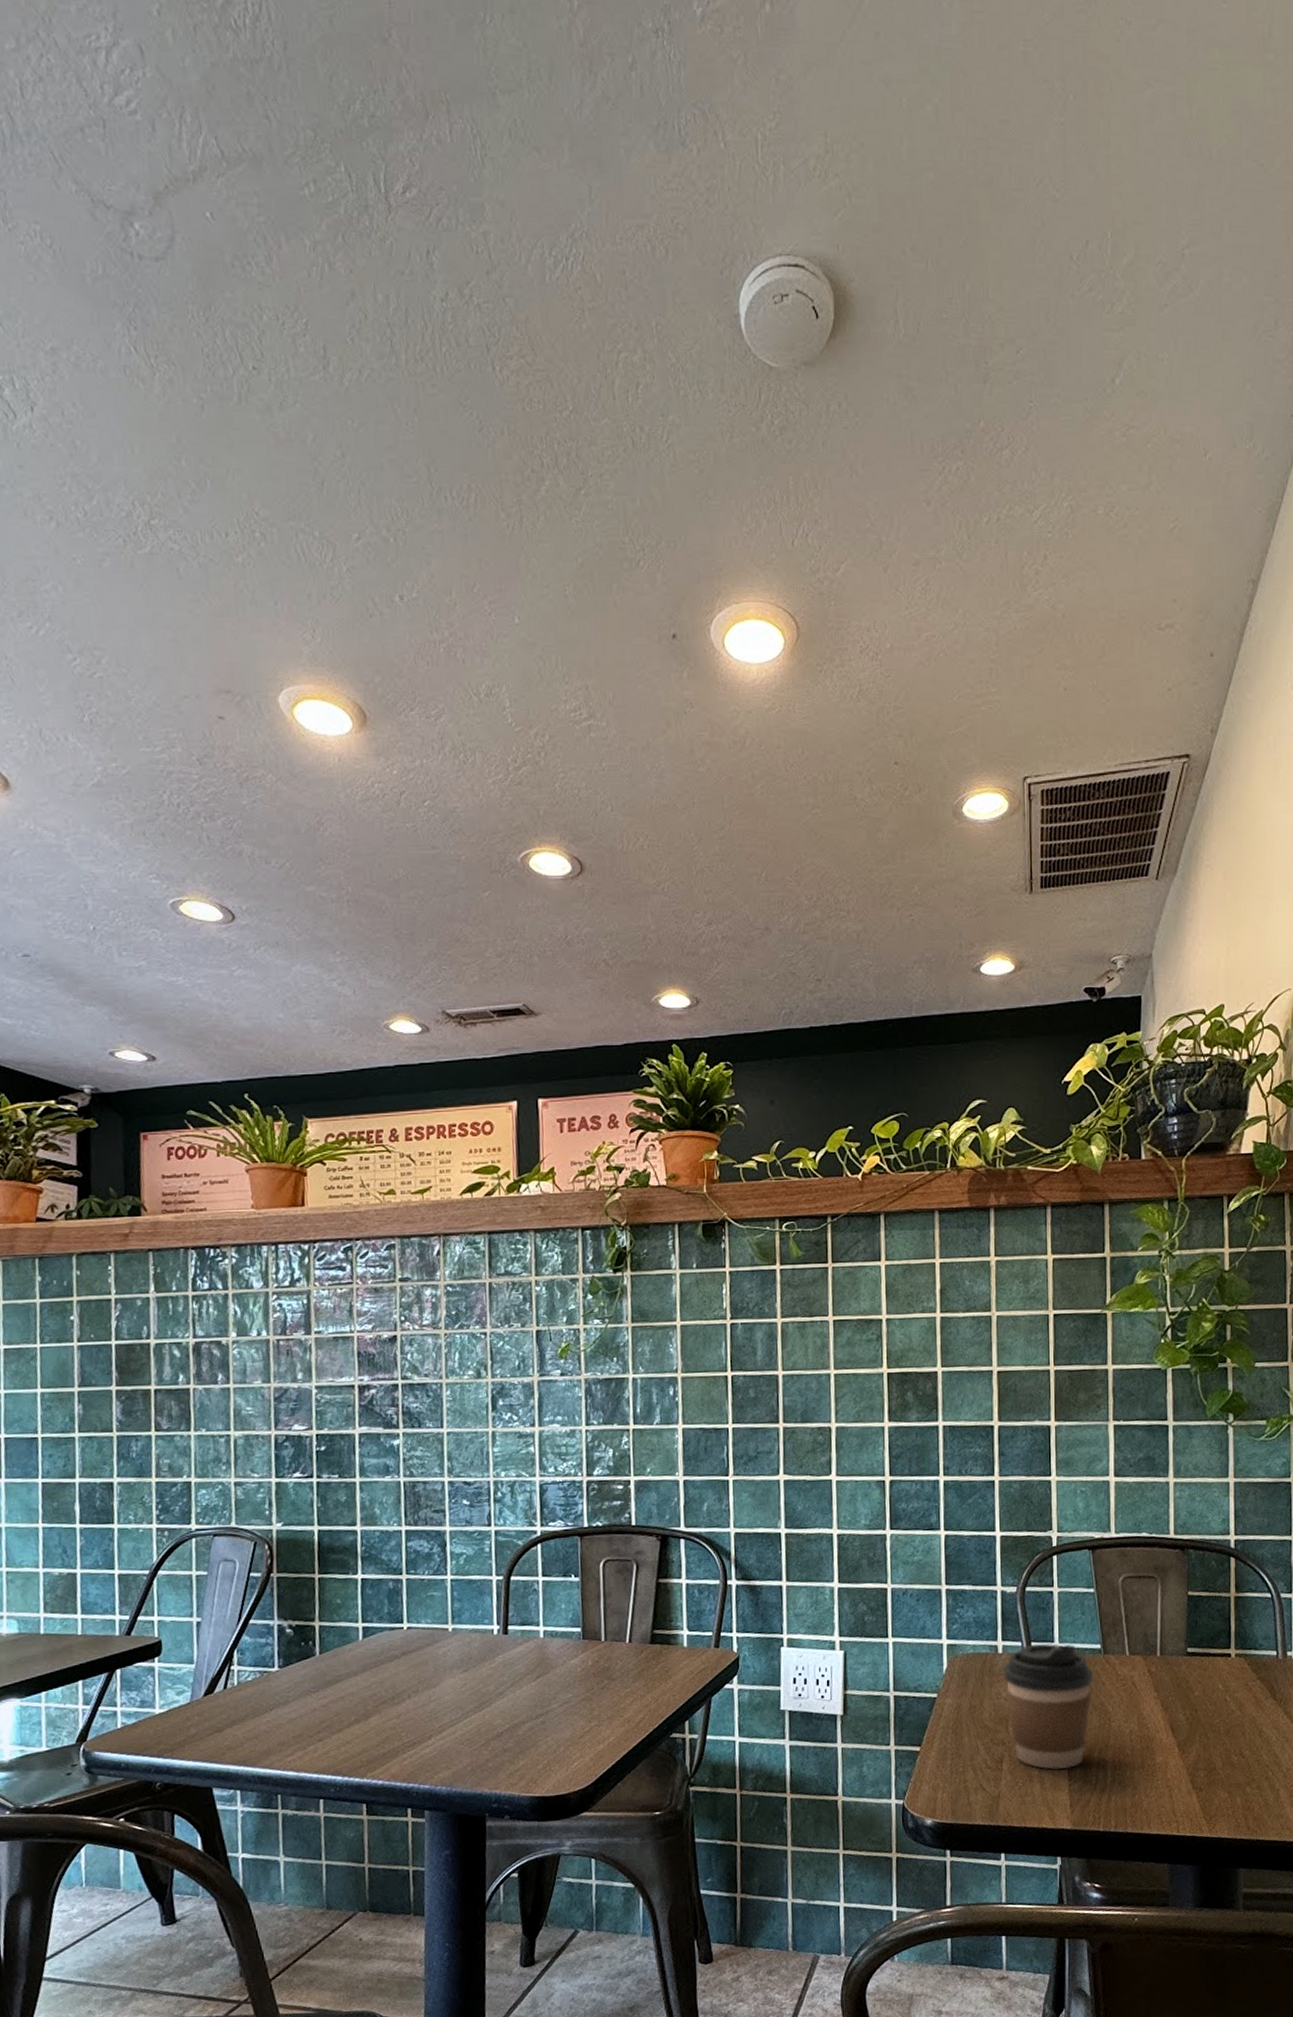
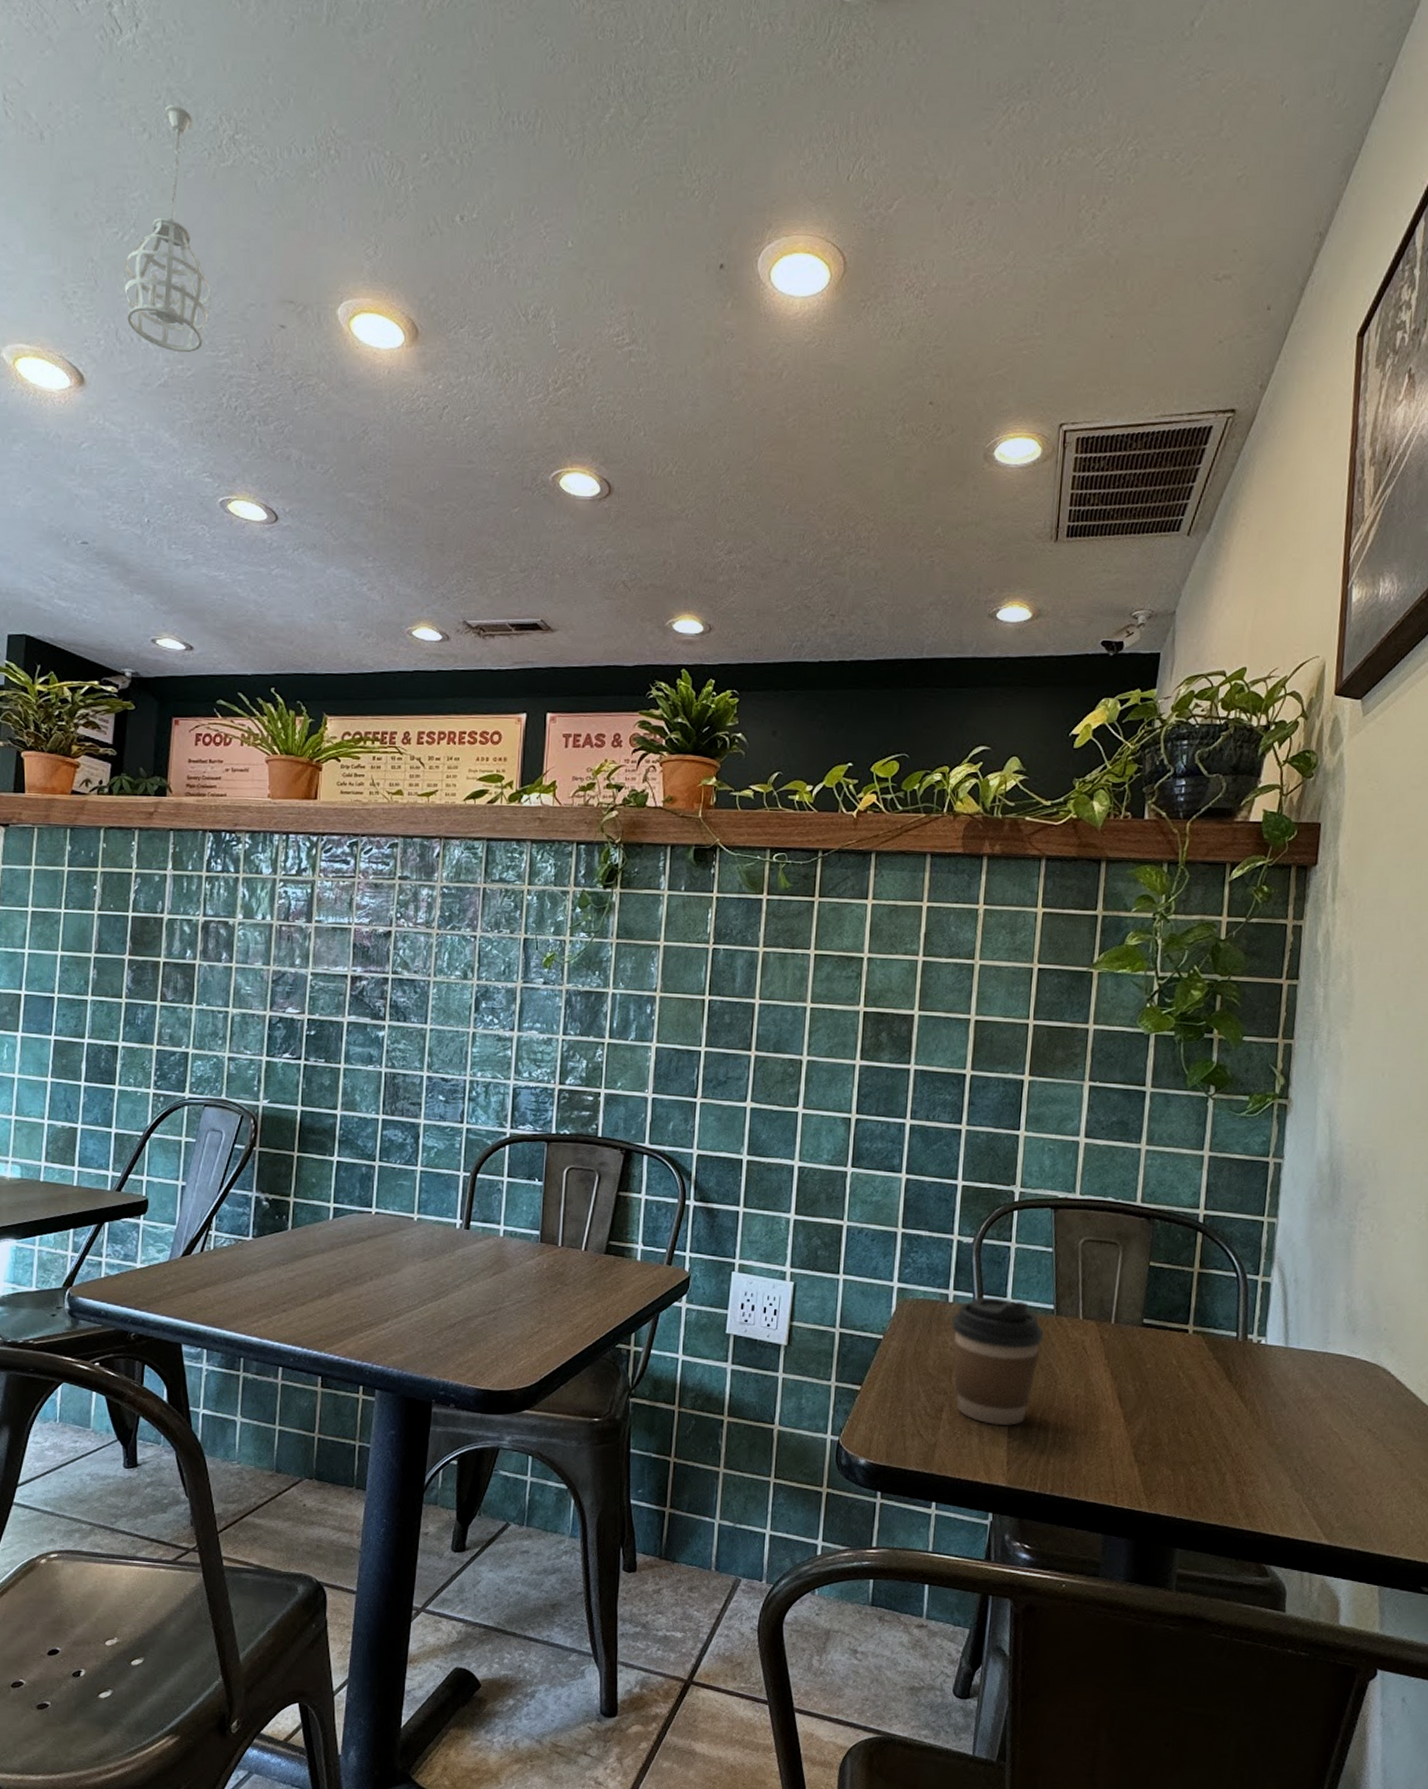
pendant light: none [42,491,141,750] -> present [124,105,211,353]

